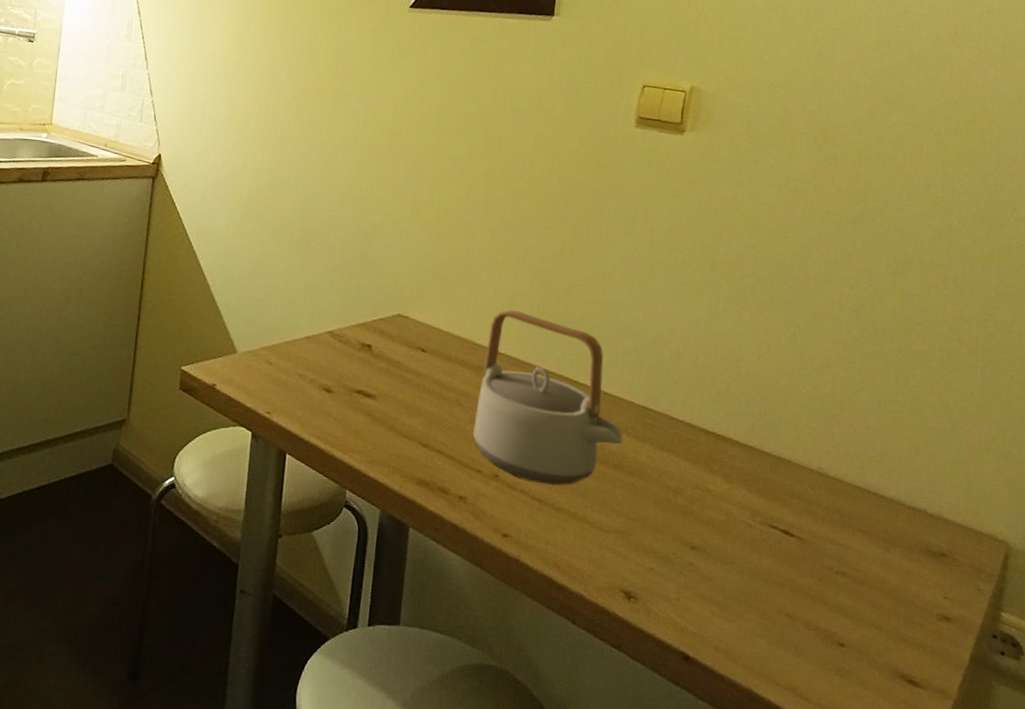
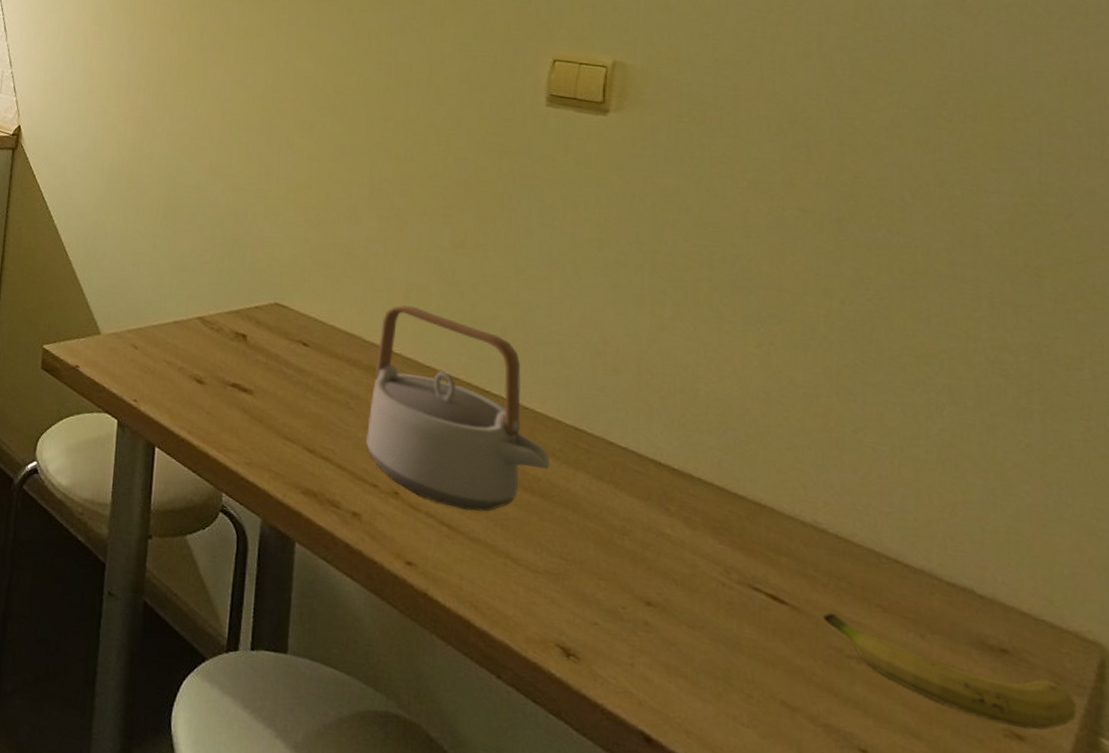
fruit: none [820,540,987,612] -> present [824,613,1077,731]

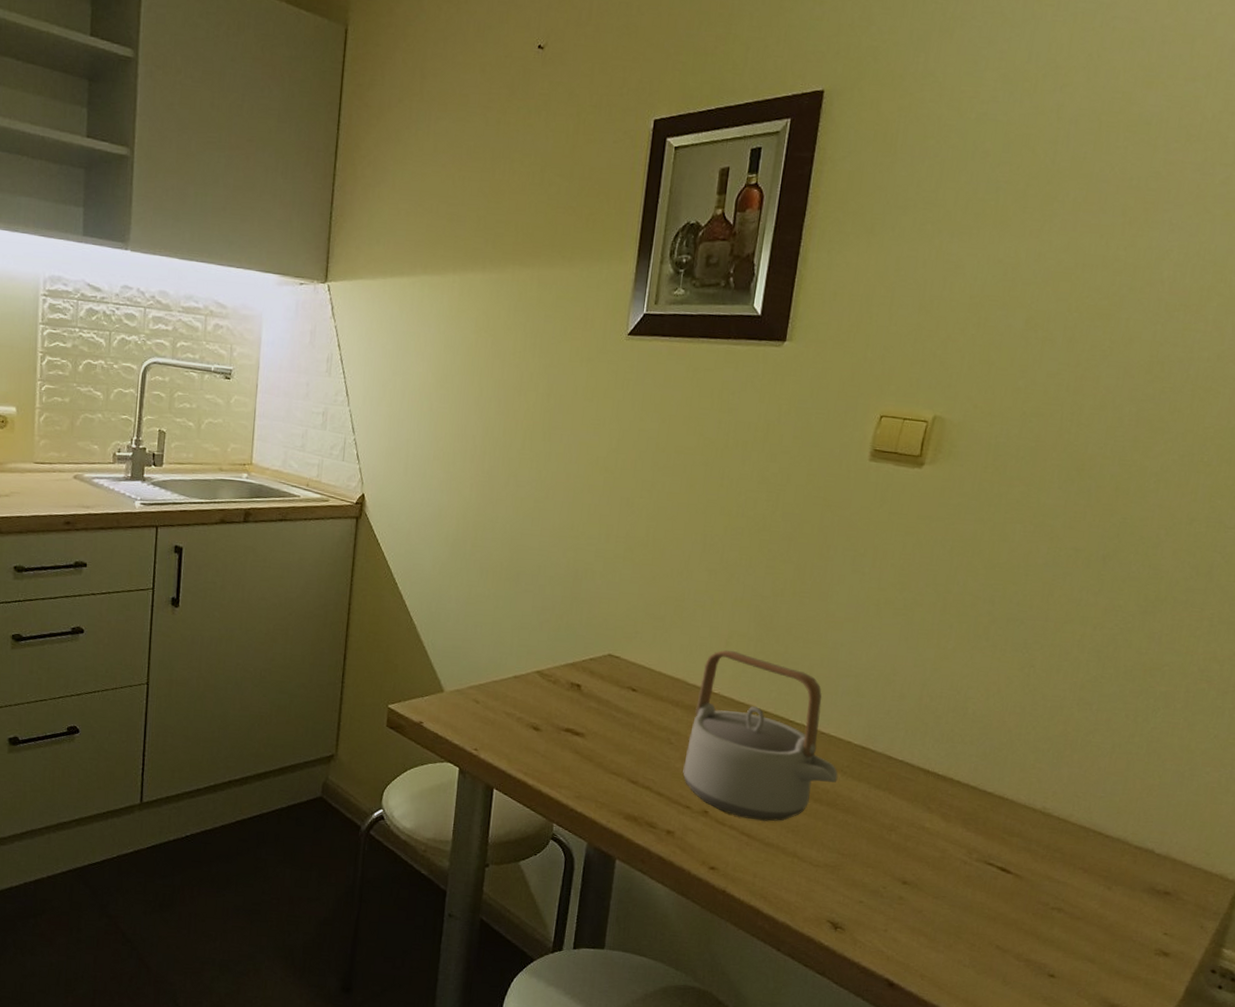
fruit: present [824,613,1077,731] -> none [1038,877,1211,948]

